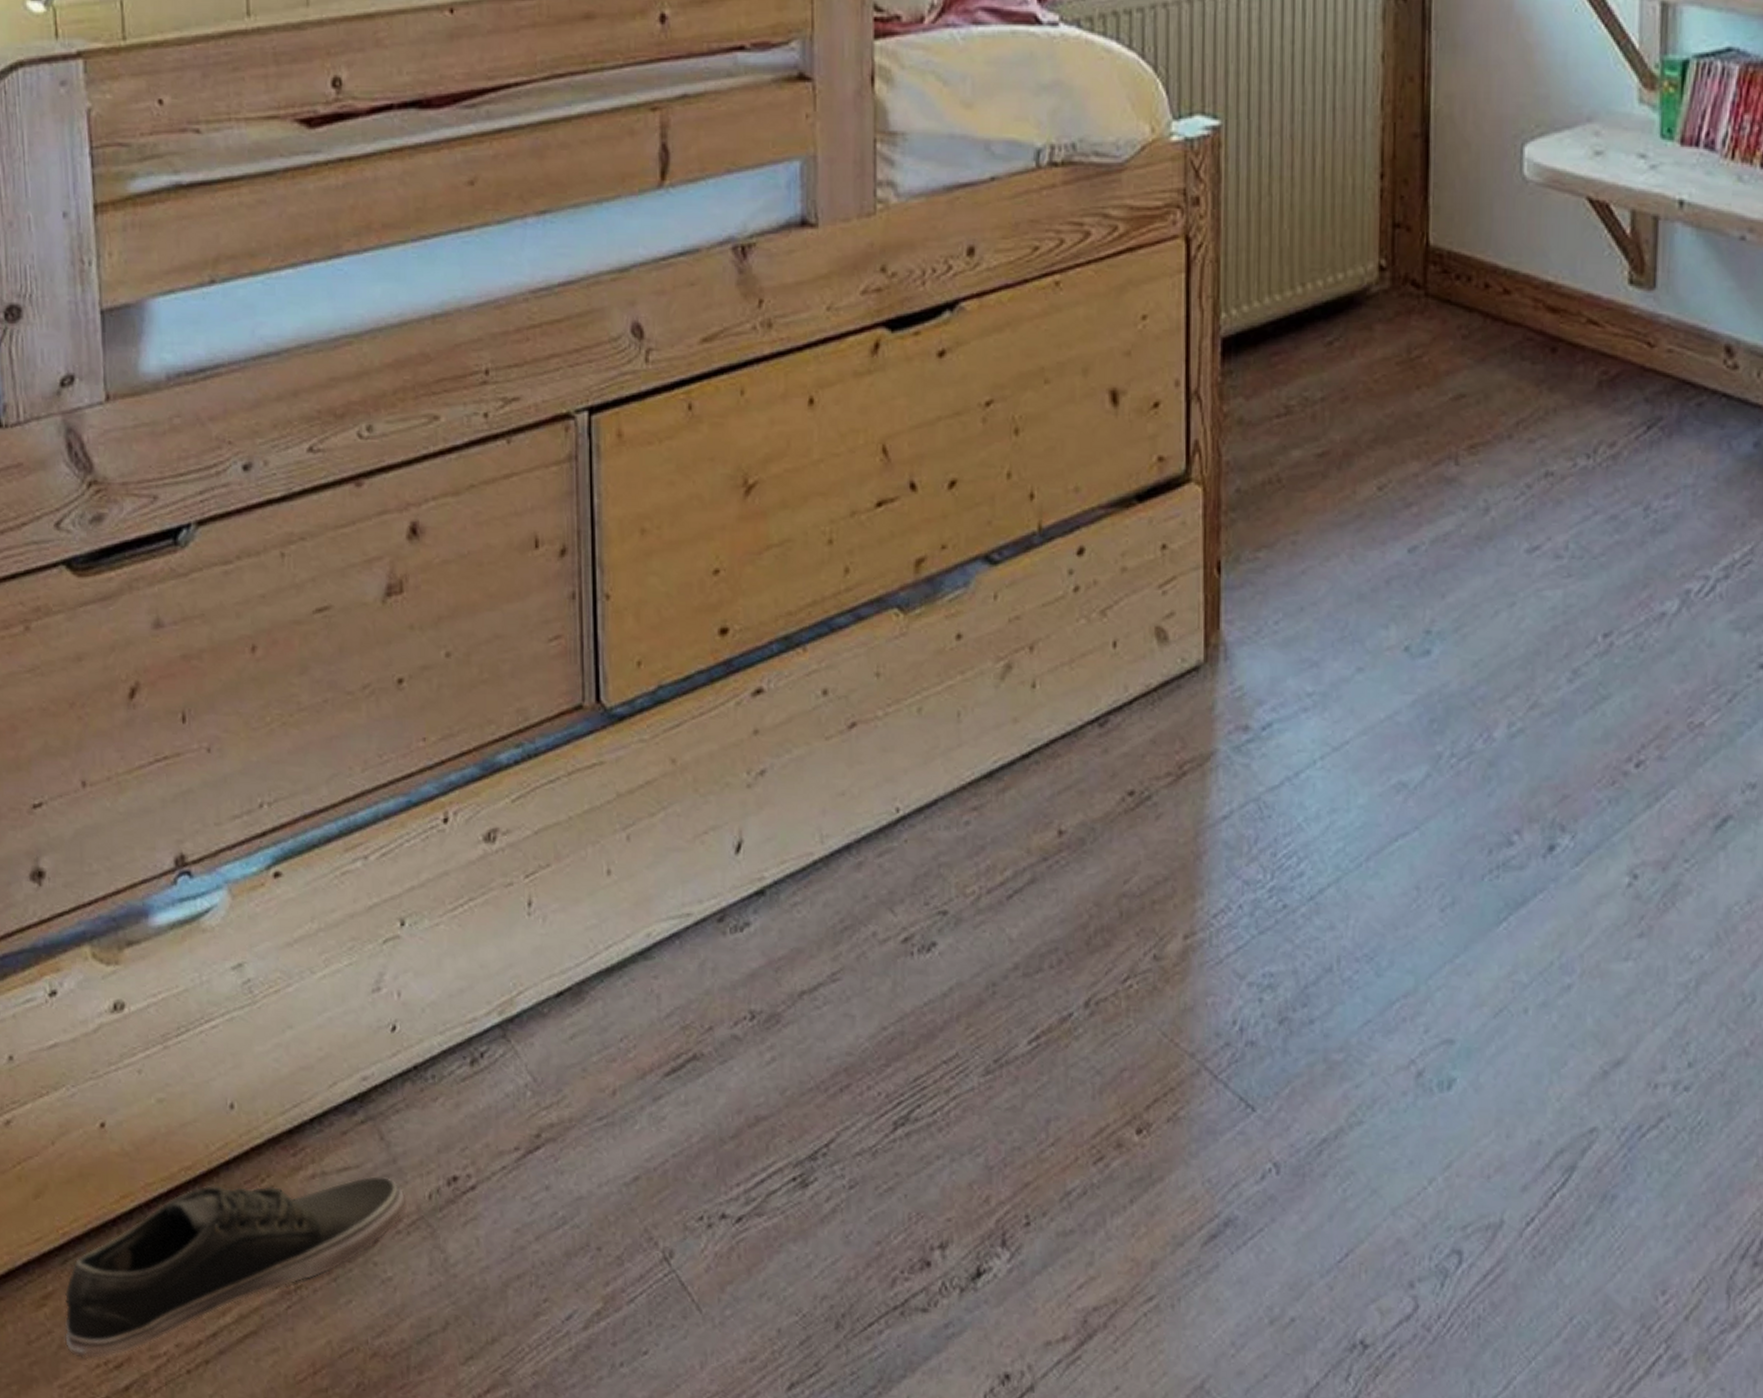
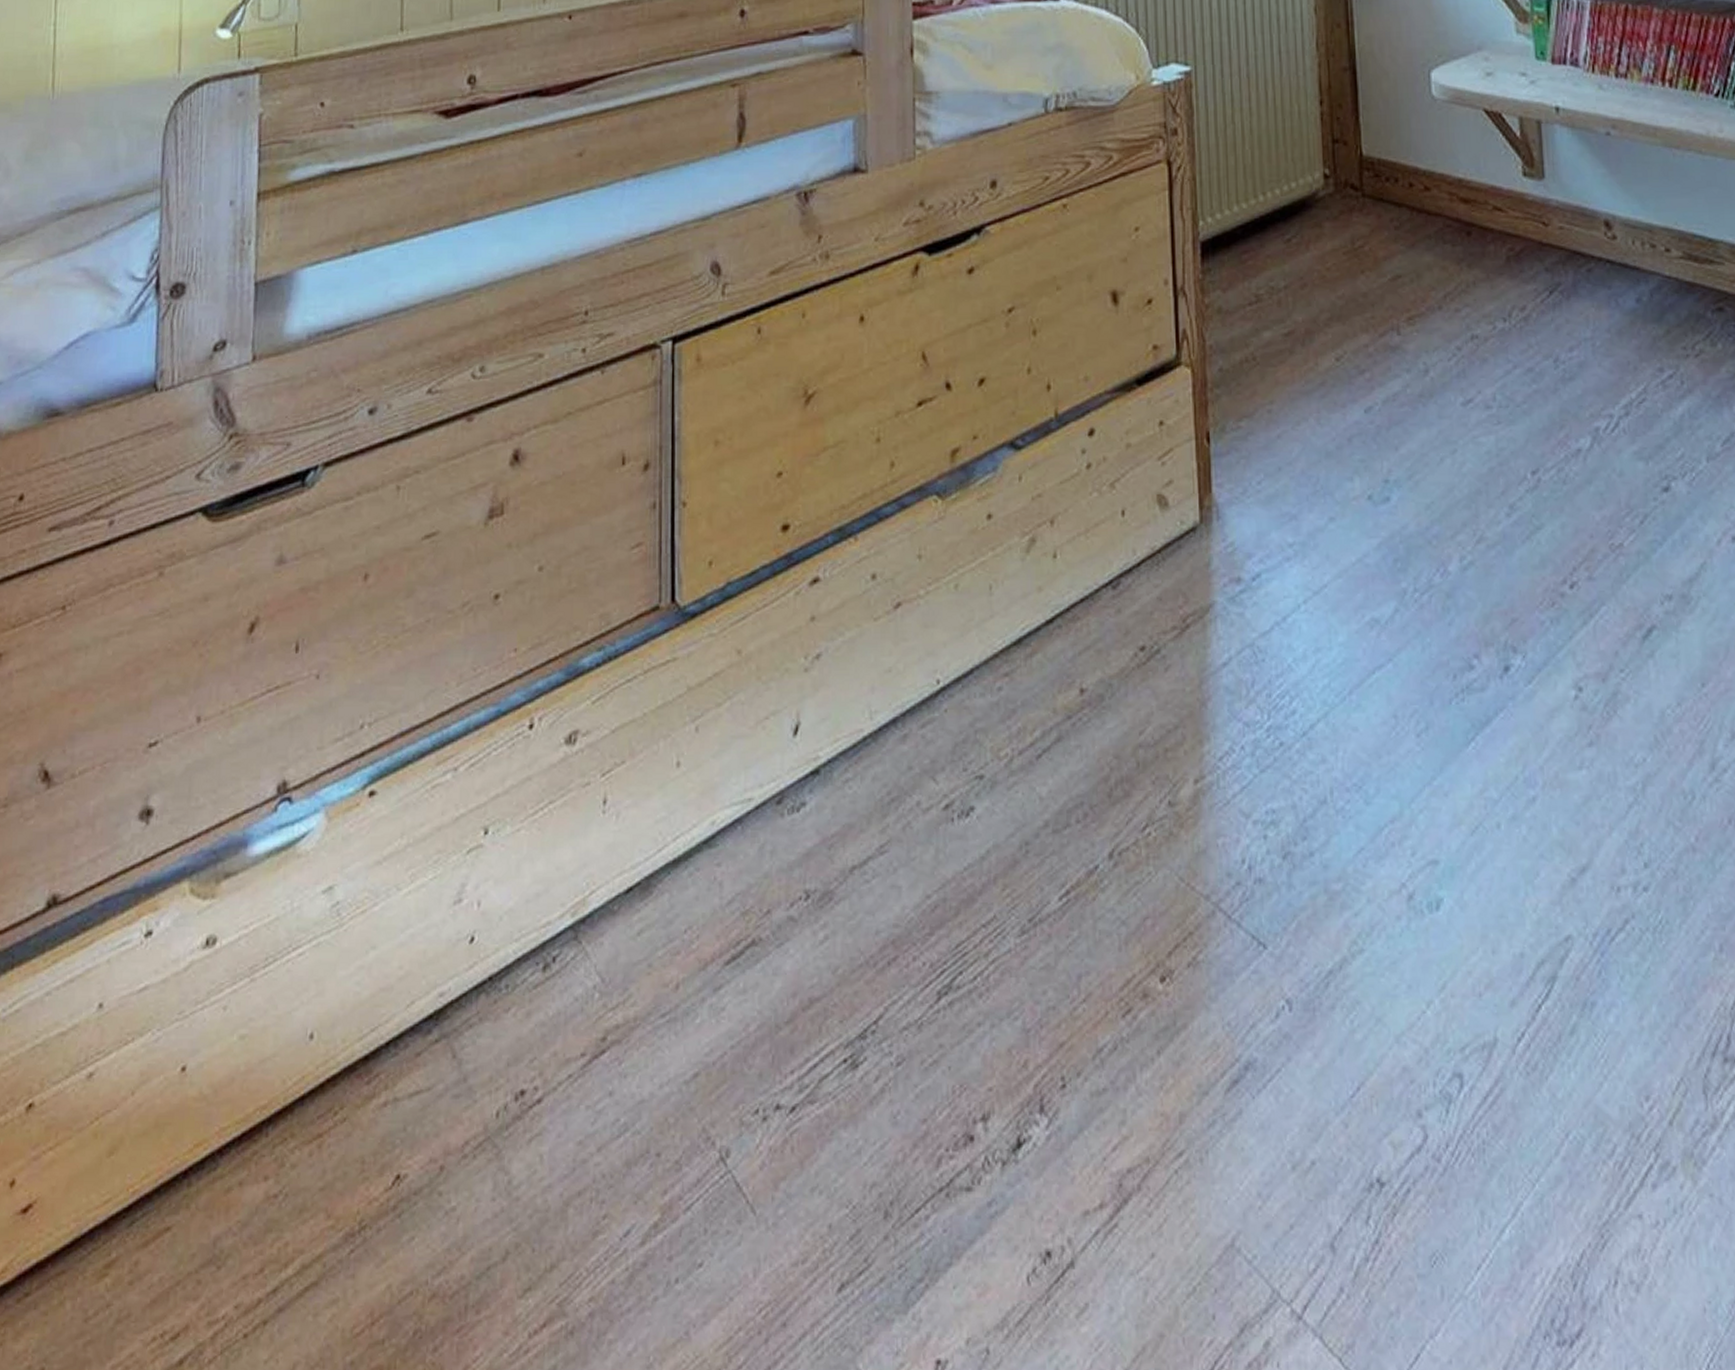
shoe: present [64,1176,406,1358] -> none [123,1098,473,1332]

